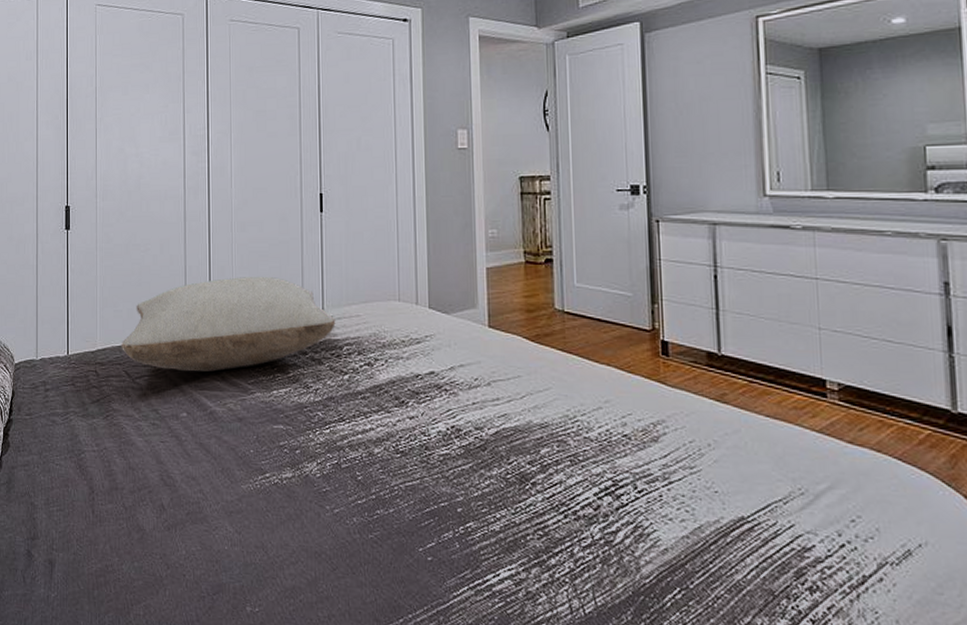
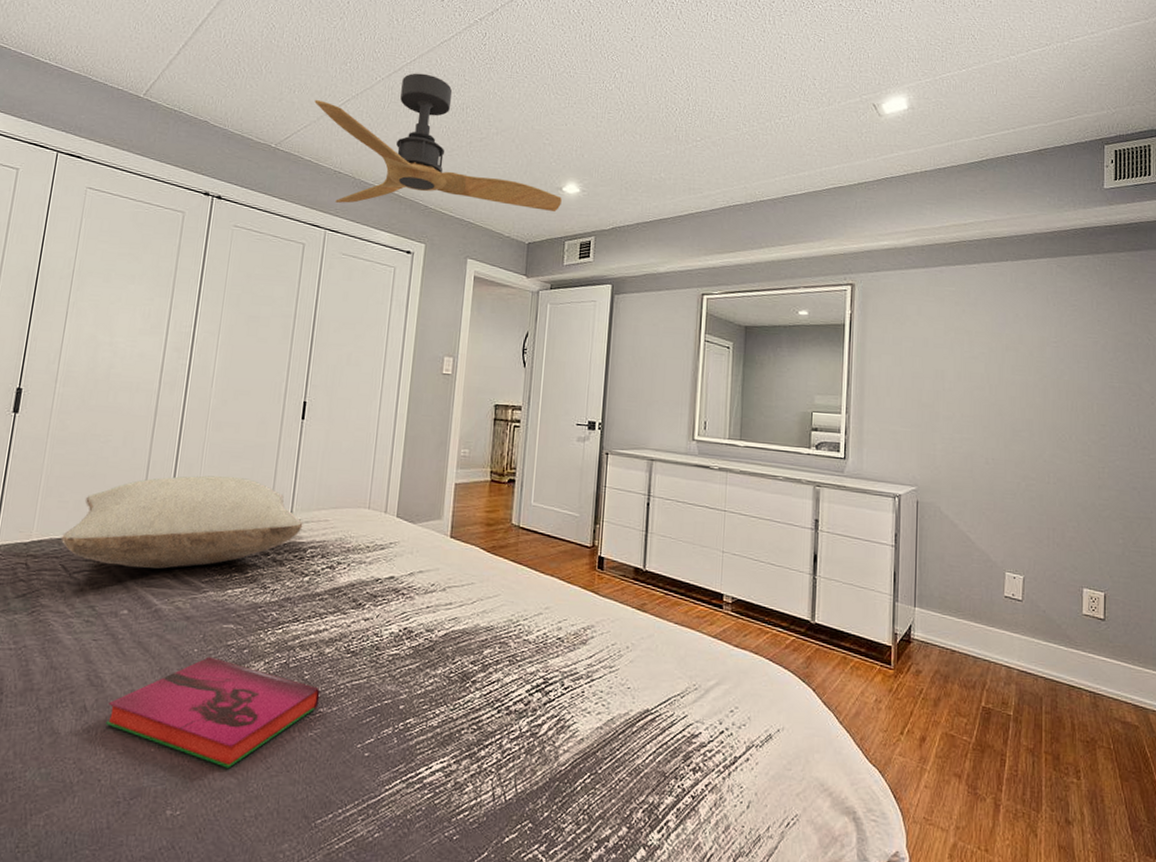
hardback book: none [182,457,375,568] -> present [106,656,320,768]

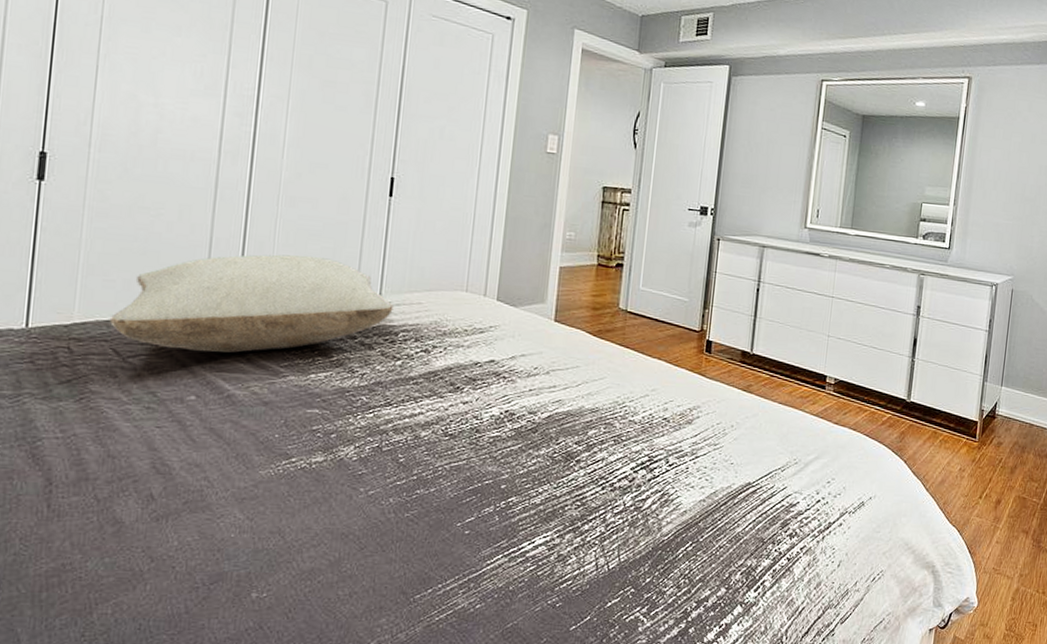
hardback book: present [106,656,320,768] -> none [177,442,417,551]

